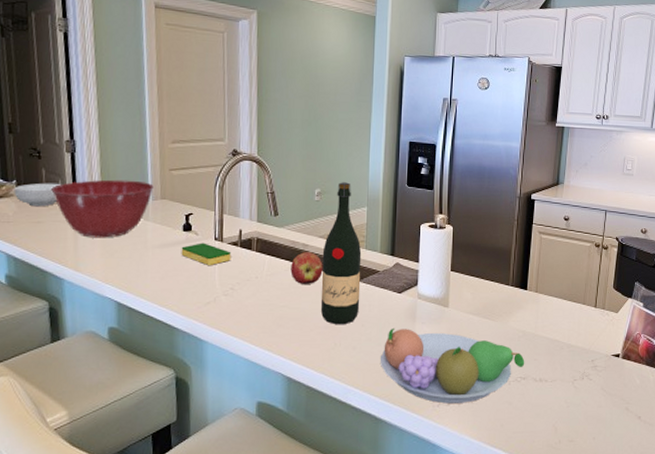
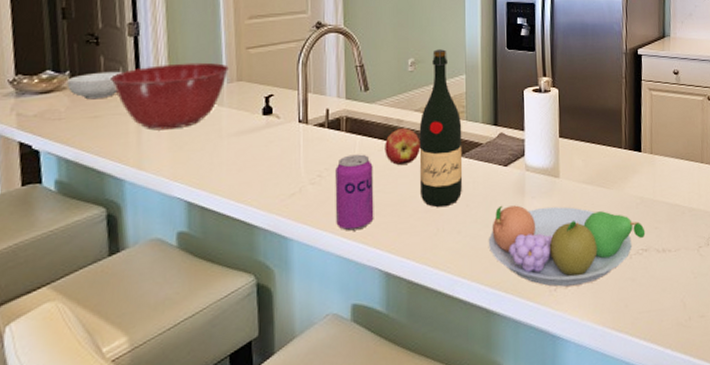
dish sponge: present [181,243,232,265] -> none [260,126,318,151]
beverage can: none [245,272,280,339] -> present [335,154,374,231]

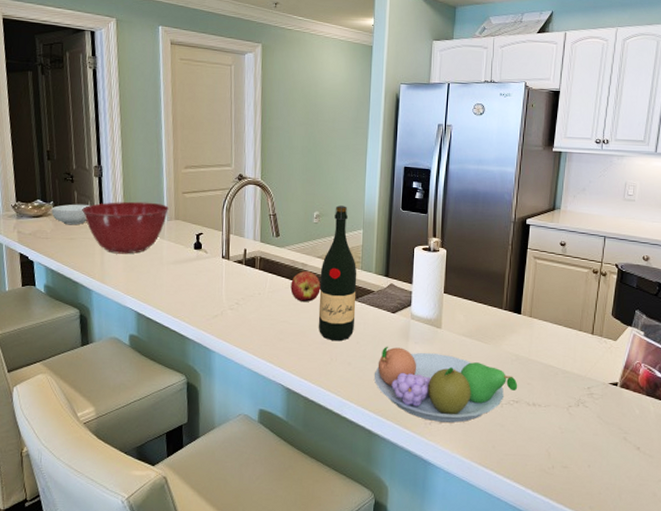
beverage can: present [335,154,374,231] -> none [249,289,280,351]

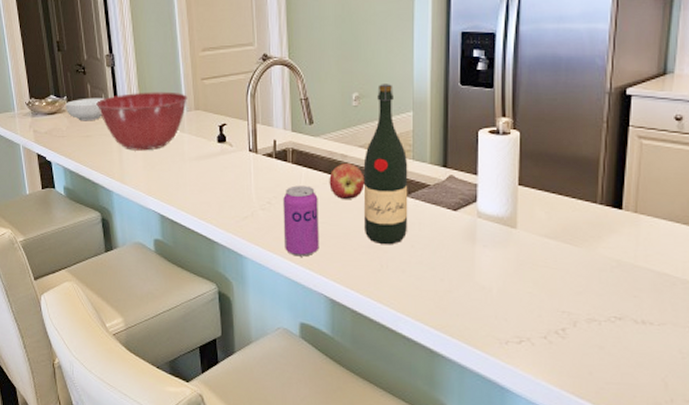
beverage can: none [249,289,280,351] -> present [283,185,320,257]
fruit bowl: present [374,346,518,423] -> none [433,250,621,343]

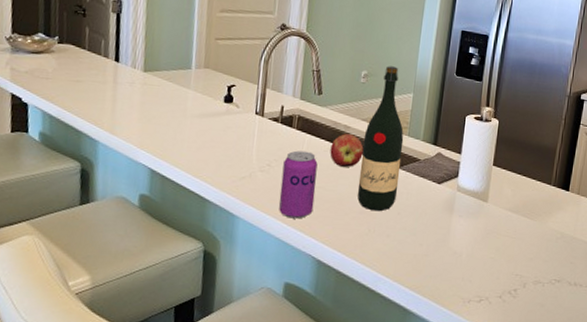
cereal bowl: present [65,97,105,121] -> none [55,41,105,66]
mixing bowl: present [96,91,187,151] -> none [93,43,198,103]

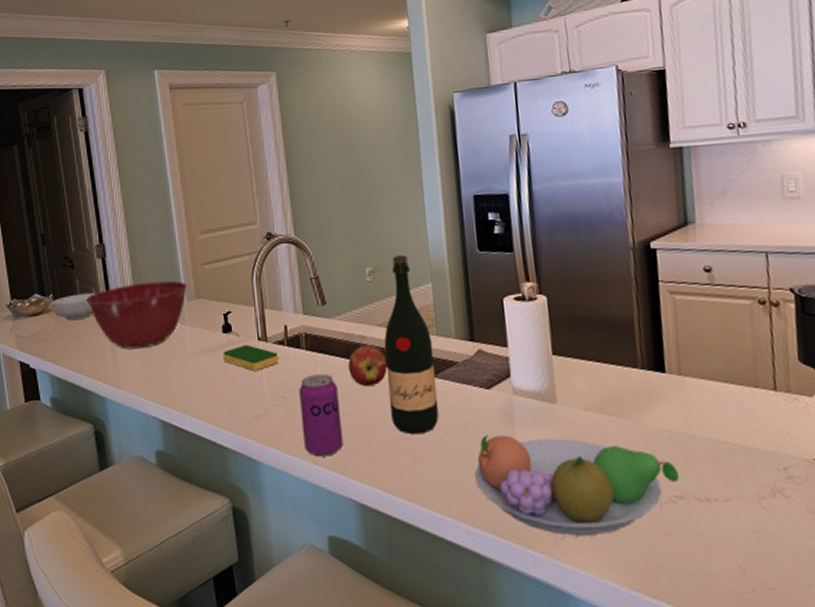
cereal bowl: none [55,41,105,66] -> present [51,292,96,321]
mixing bowl: none [93,43,198,103] -> present [86,280,187,350]
dish sponge: none [220,115,271,140] -> present [223,344,279,371]
fruit bowl: none [413,218,561,302] -> present [474,434,680,536]

